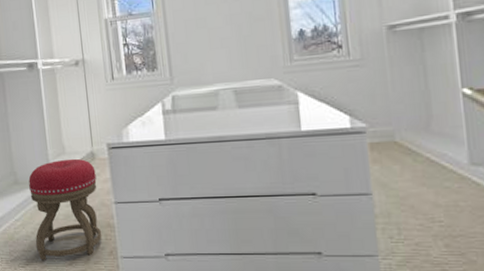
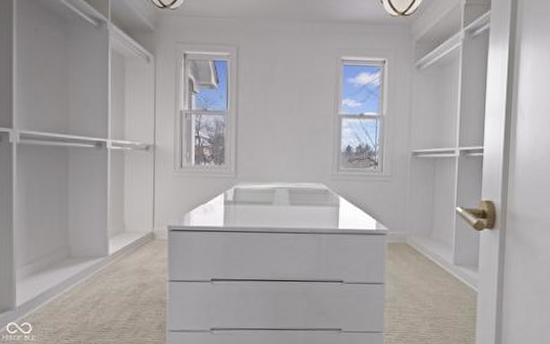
stool: present [28,158,102,260] -> none [83,237,154,333]

